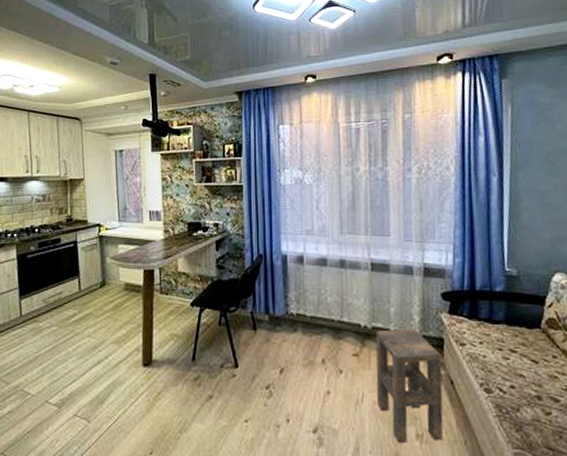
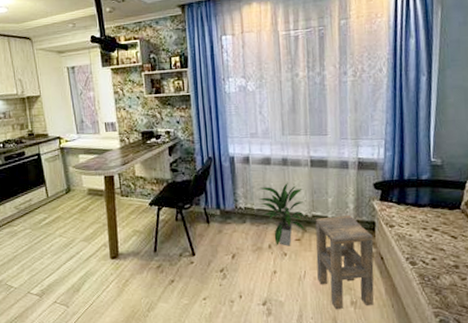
indoor plant: none [313,287,366,362] -> present [259,182,307,246]

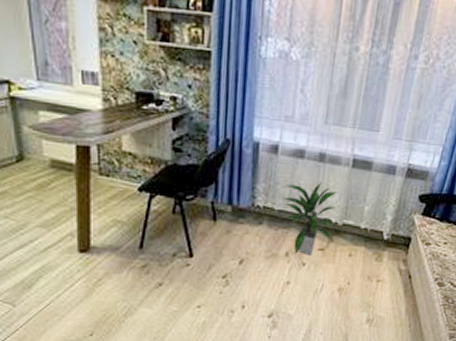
side table: present [315,215,374,309] -> none [335,227,406,326]

